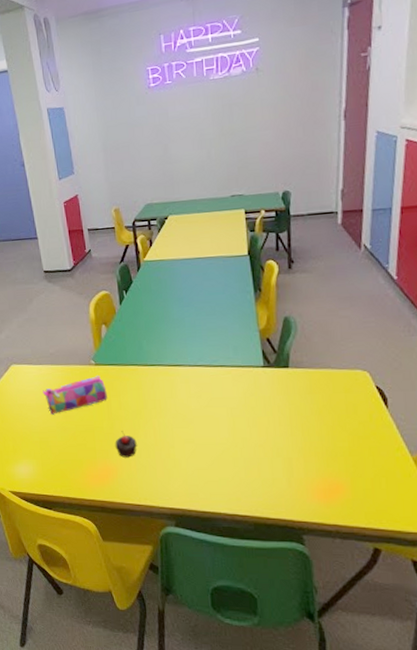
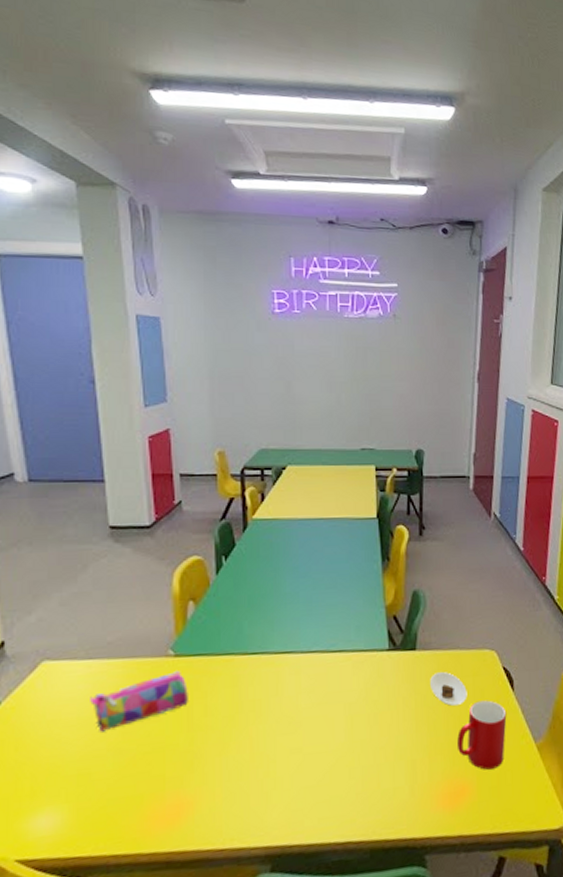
chocolate cupcake: present [115,431,137,458] -> none [194,746,226,784]
saucer: none [303,388,340,416] -> present [430,672,467,706]
cup: none [331,414,381,474] -> present [457,700,507,770]

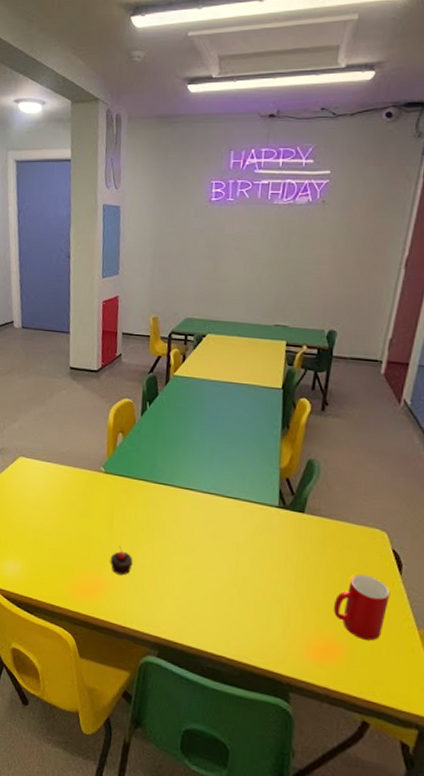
pencil case: present [90,671,188,732] -> none [46,484,112,516]
chocolate cupcake: none [194,746,226,784] -> present [110,546,133,576]
saucer: present [430,672,467,706] -> none [314,538,351,573]

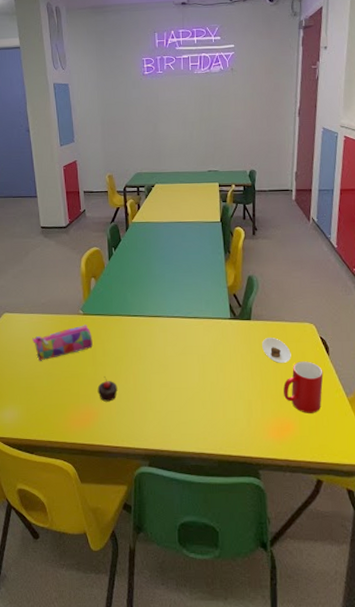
pencil case: none [46,484,112,516] -> present [32,325,93,361]
saucer: none [314,538,351,573] -> present [262,338,291,363]

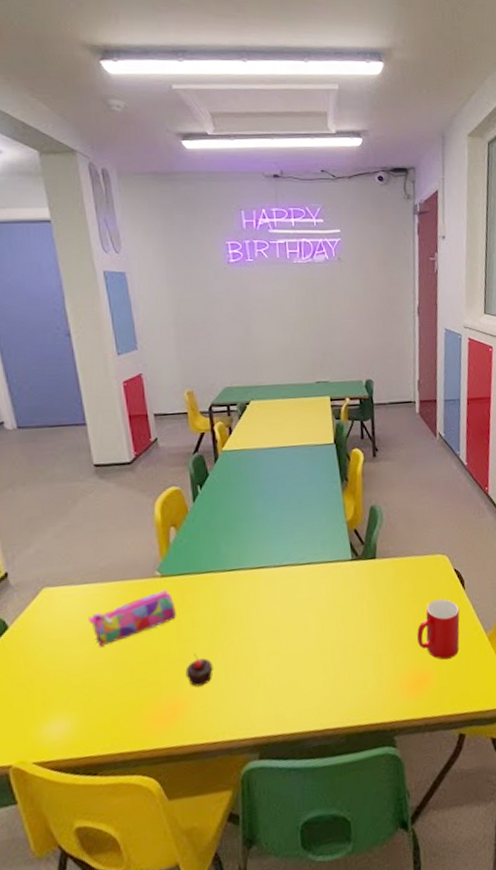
saucer: present [262,338,291,363] -> none [390,576,424,606]

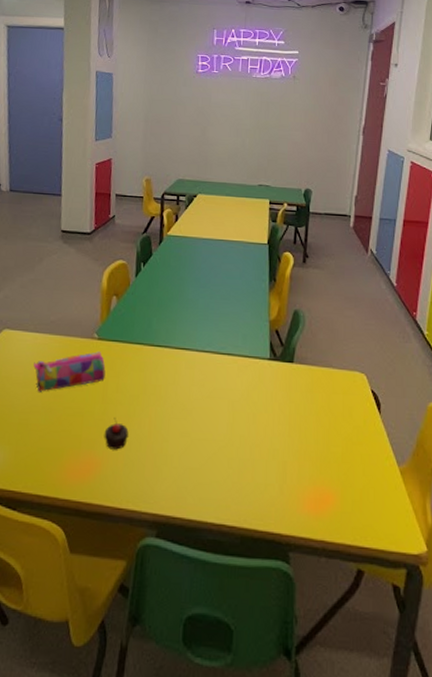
cup: present [417,598,460,660] -> none [325,418,373,484]

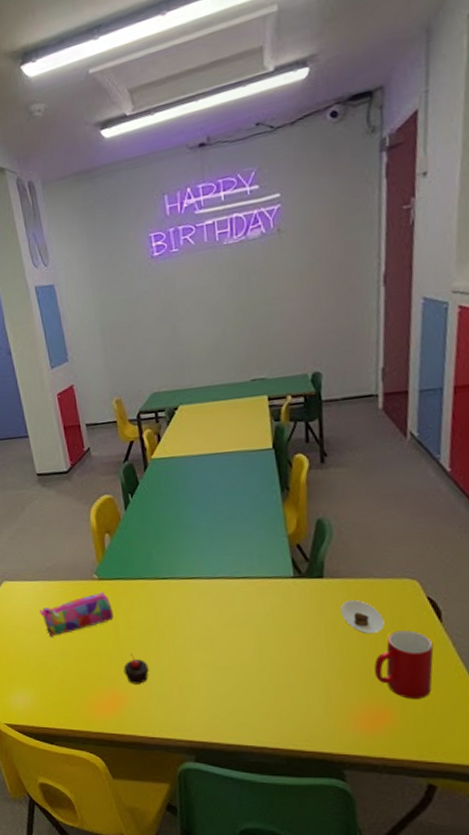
saucer: none [304,386,337,418] -> present [341,600,385,633]
cup: none [325,418,373,484] -> present [374,630,434,699]

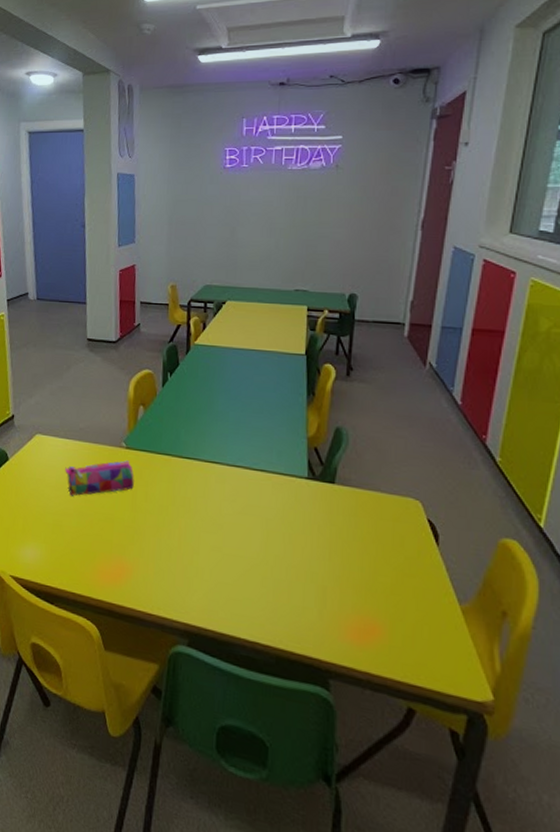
chocolate cupcake: present [123,654,149,684] -> none [134,526,159,558]
saucer: present [341,600,385,633] -> none [347,509,386,546]
cup: present [374,630,434,699] -> none [371,547,428,619]

